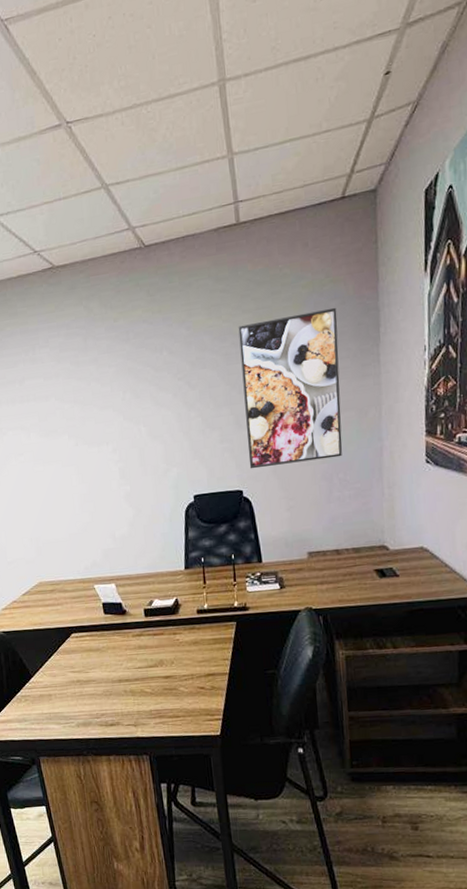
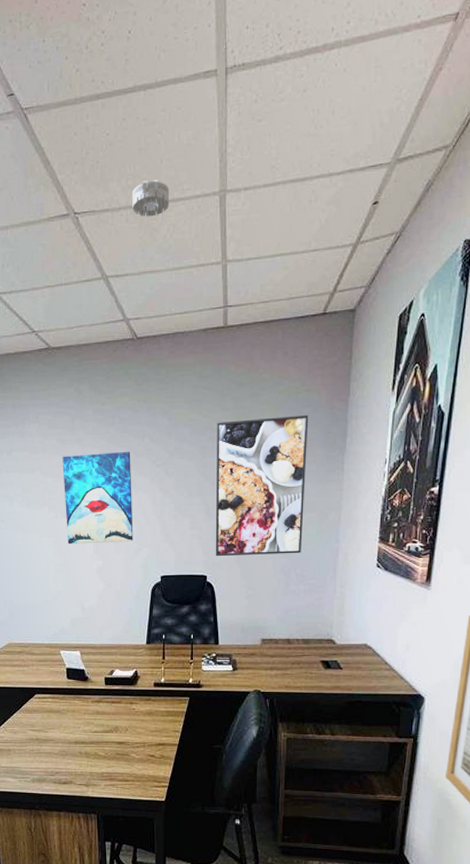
wall art: none [77,366,161,472] -> present [62,451,134,545]
smoke detector: none [125,77,167,118] -> present [132,180,170,217]

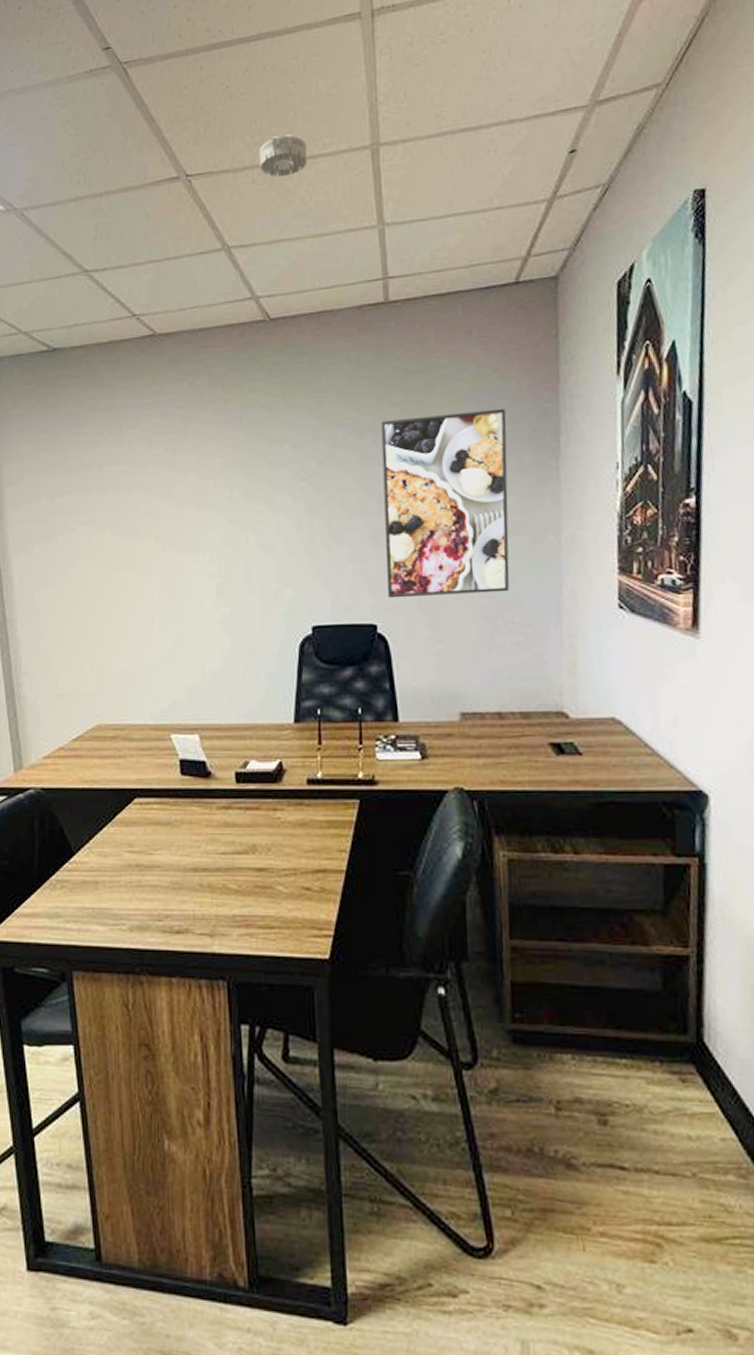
wall art: present [62,451,134,545] -> none [172,460,272,586]

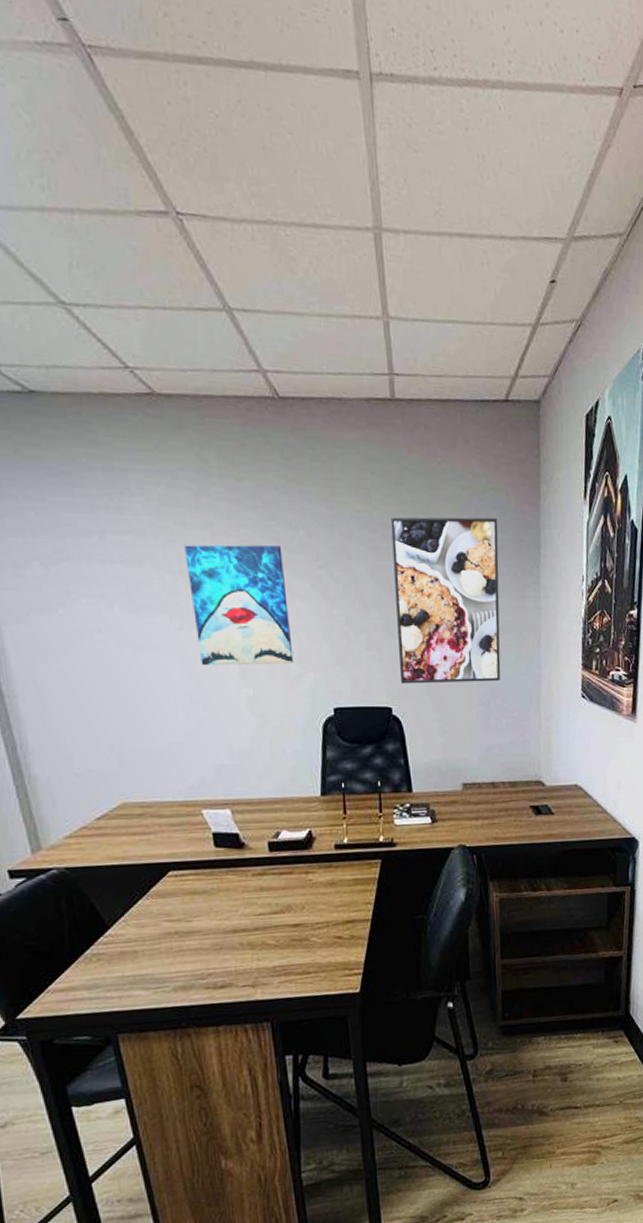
wall art: none [172,460,272,586] -> present [184,544,294,666]
smoke detector: present [259,134,308,177] -> none [258,191,310,242]

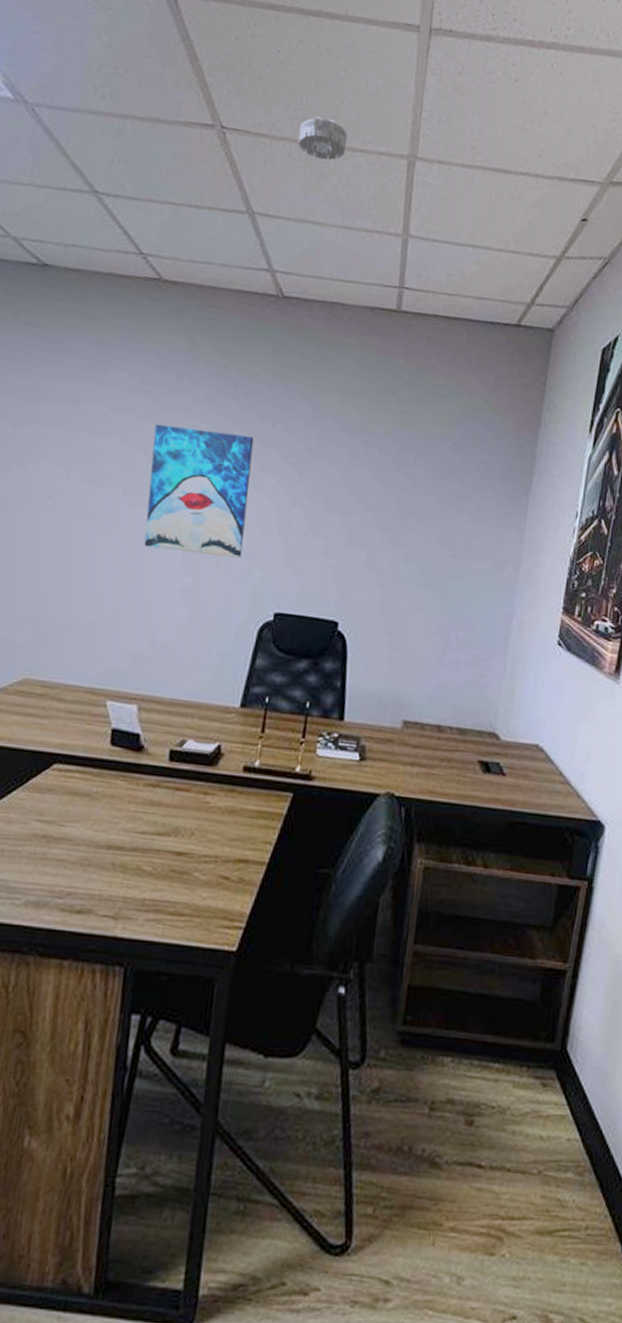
smoke detector: none [258,191,310,242] -> present [298,116,348,161]
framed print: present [390,517,501,684] -> none [353,424,490,612]

